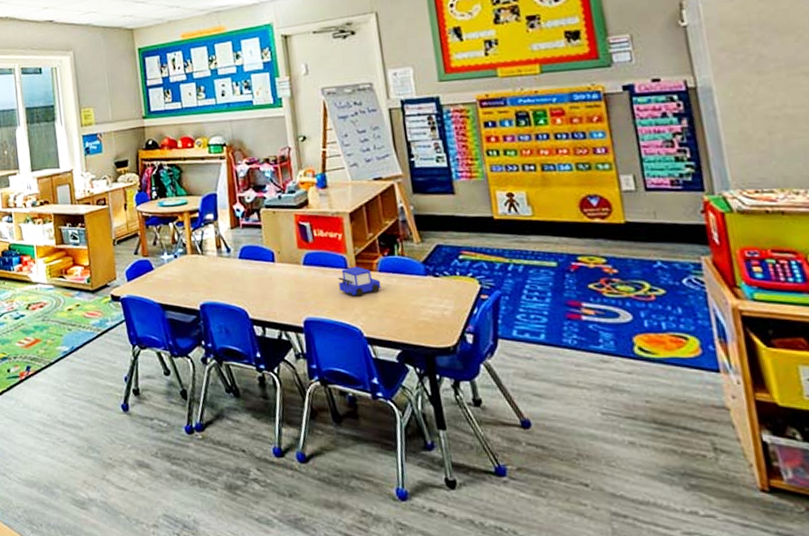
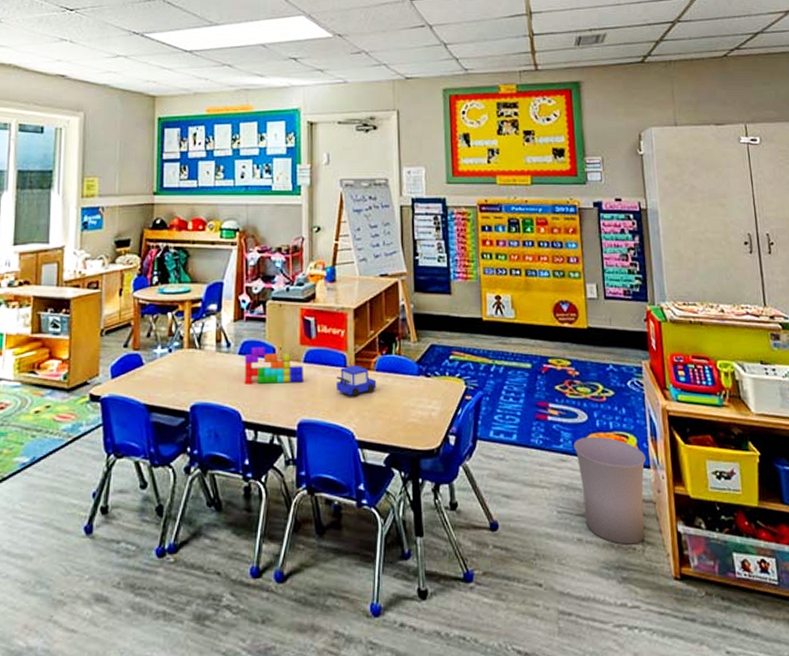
toy blocks: none [245,251,305,285] -> present [245,347,303,384]
waste bin: none [617,337,718,451] -> present [574,436,646,545]

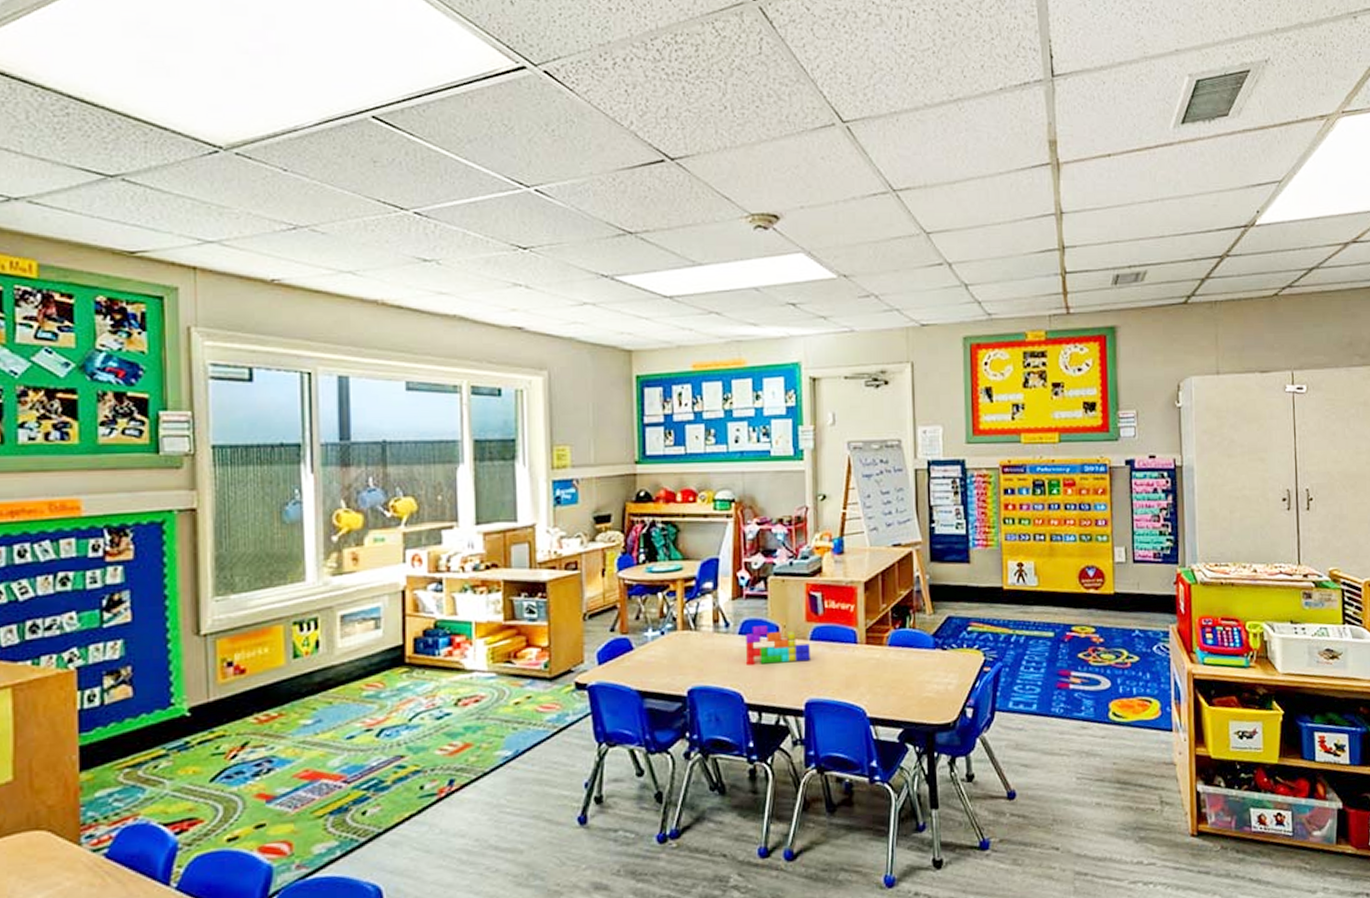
toy truck: present [337,364,377,397] -> none [846,640,889,674]
waste bin: present [574,436,646,545] -> none [1096,702,1168,806]

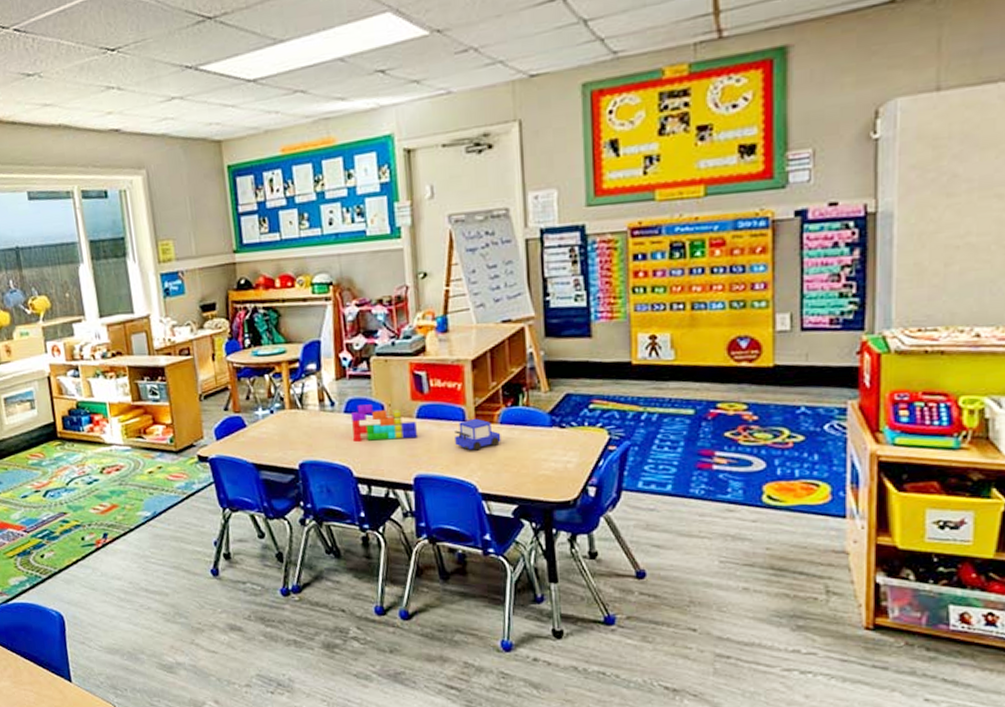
toy truck: none [846,640,889,674] -> present [454,418,501,451]

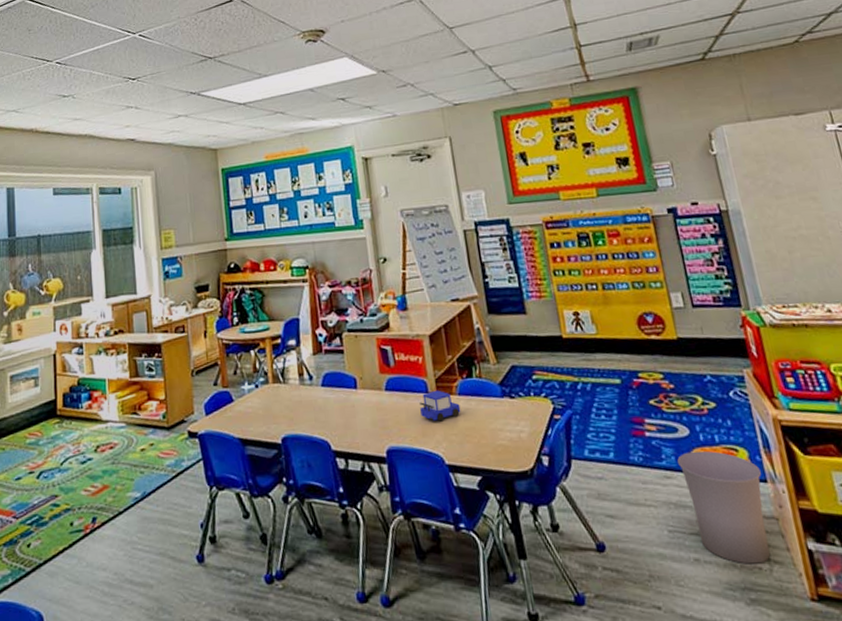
toy blocks: present [351,404,417,442] -> none [328,378,387,415]
waste bin: none [745,485,841,595] -> present [677,450,771,564]

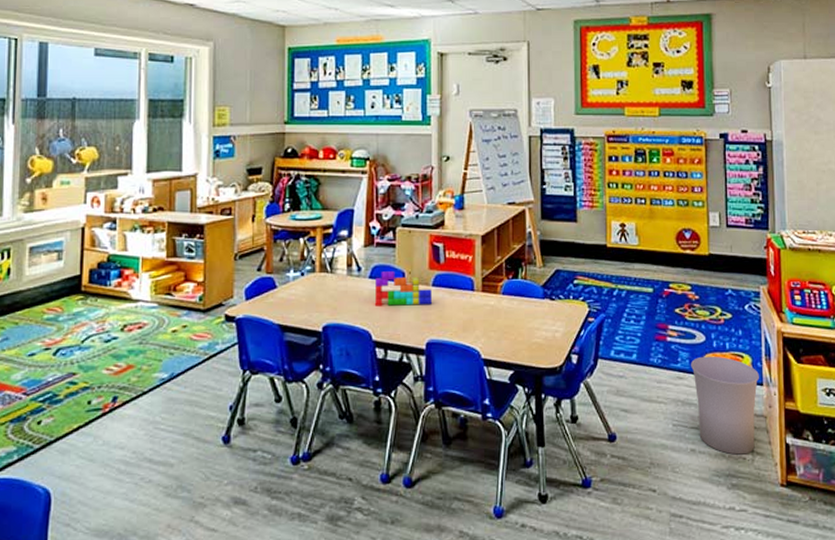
toy blocks: none [328,378,387,415] -> present [375,271,432,306]
toy truck: present [419,390,461,422] -> none [464,288,503,318]

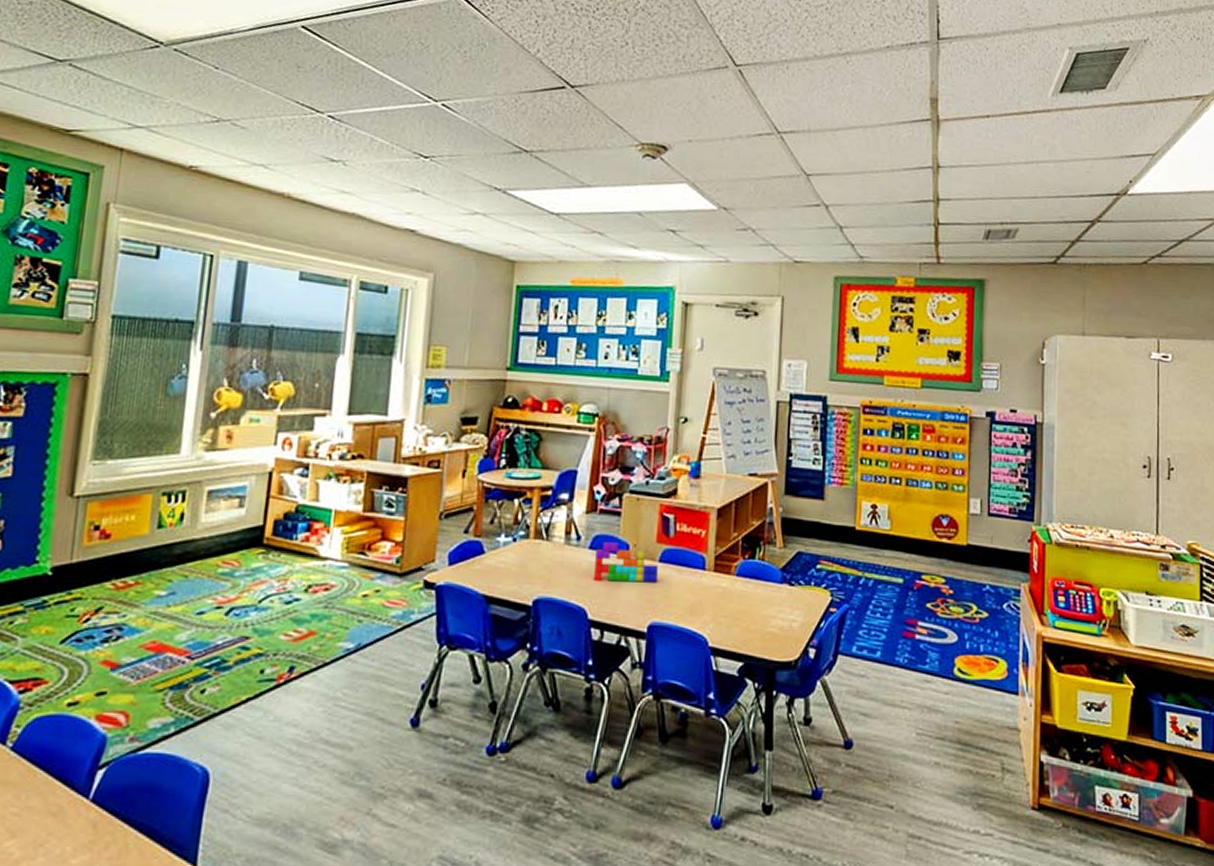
waste bin: present [691,356,759,455] -> none [940,658,1014,771]

